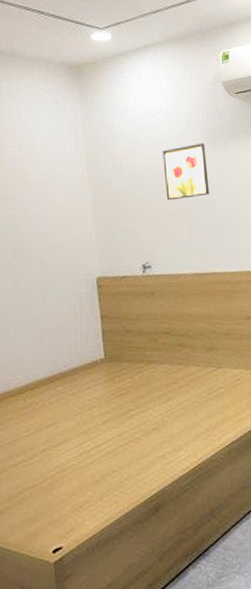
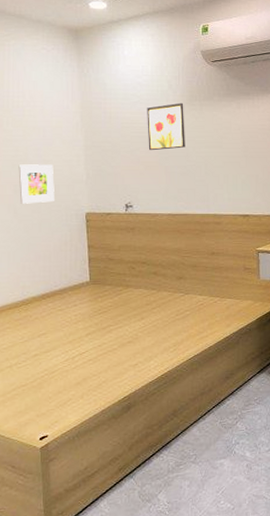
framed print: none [16,223,60,271] -> present [18,164,55,204]

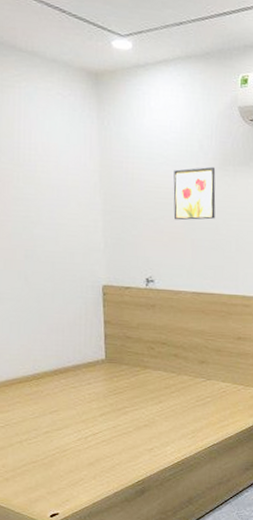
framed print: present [18,164,55,204] -> none [30,227,69,272]

